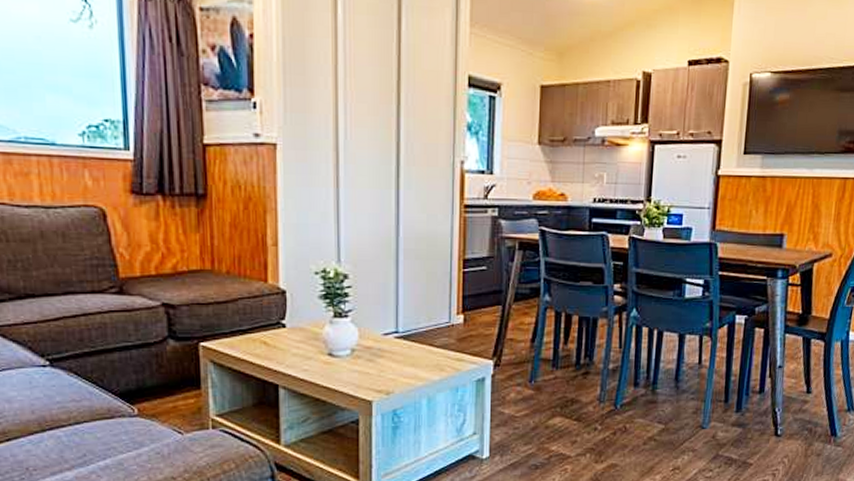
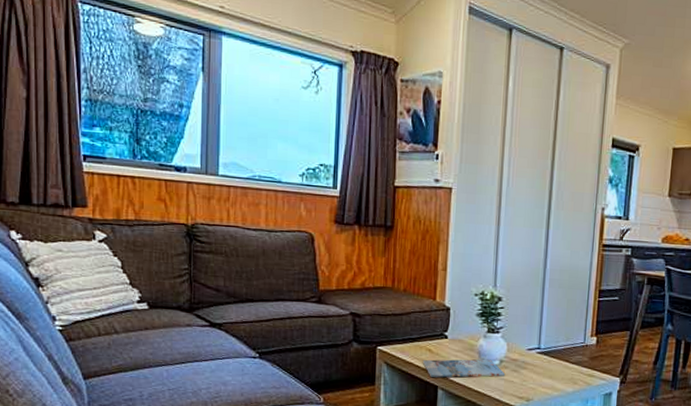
magazine: none [257,349,359,376] -> present [422,359,506,378]

